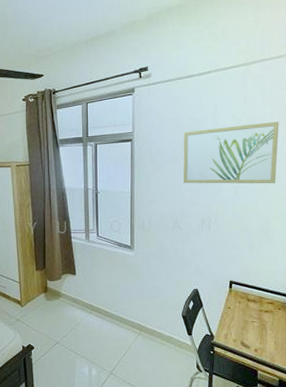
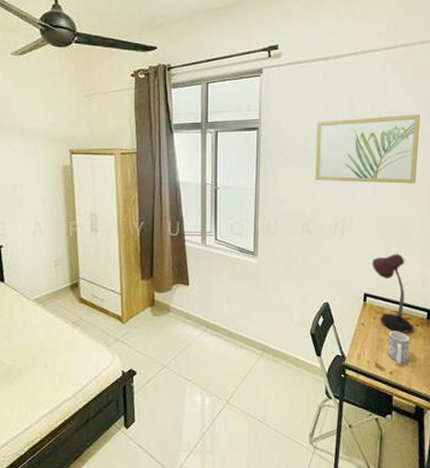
desk lamp: none [236,246,276,316] -> present [371,254,414,333]
mug: none [252,314,273,343] -> present [387,331,410,364]

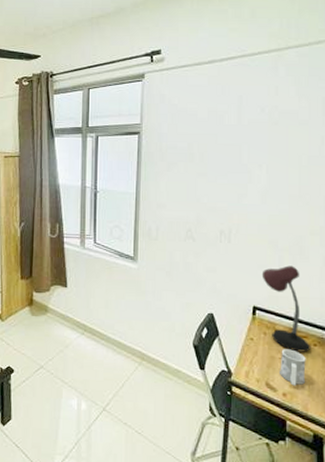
wall art: present [314,114,421,184] -> none [198,117,318,192]

